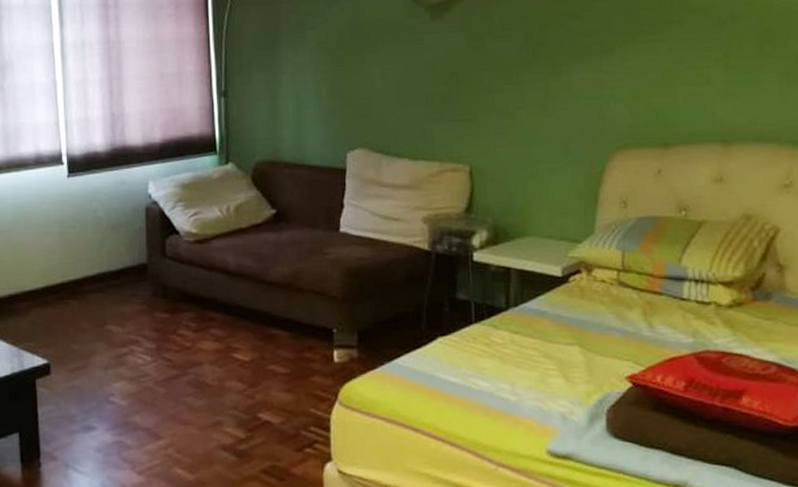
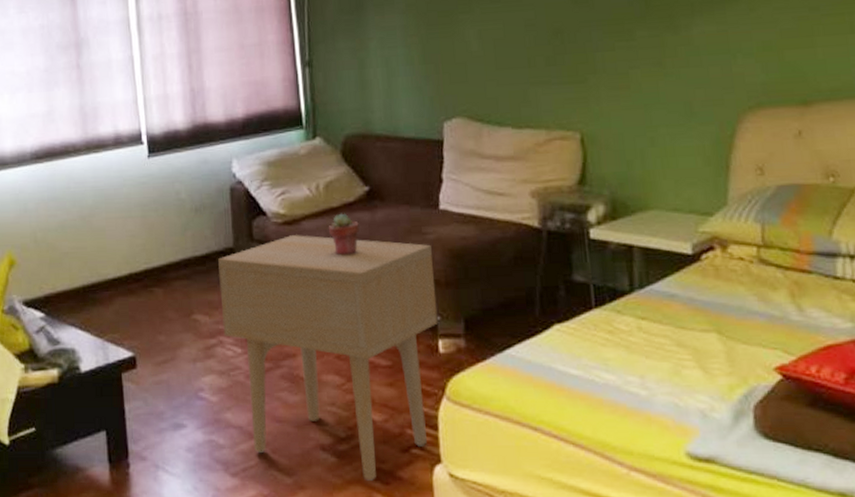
side table: none [132,253,334,477] -> present [218,235,438,481]
potted succulent: none [236,233,266,273] -> present [328,213,360,256]

